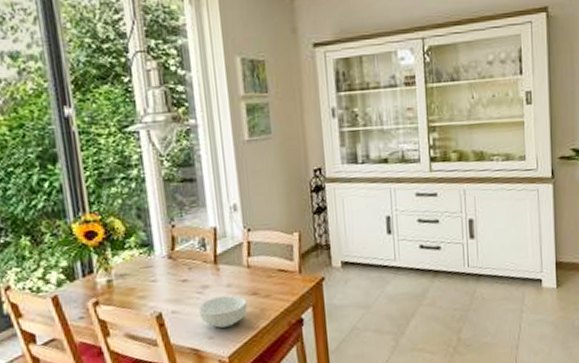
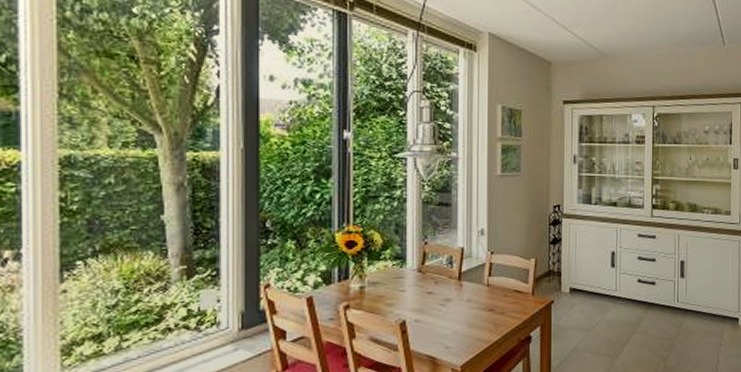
cereal bowl: present [198,295,247,328] -> none [439,310,483,339]

